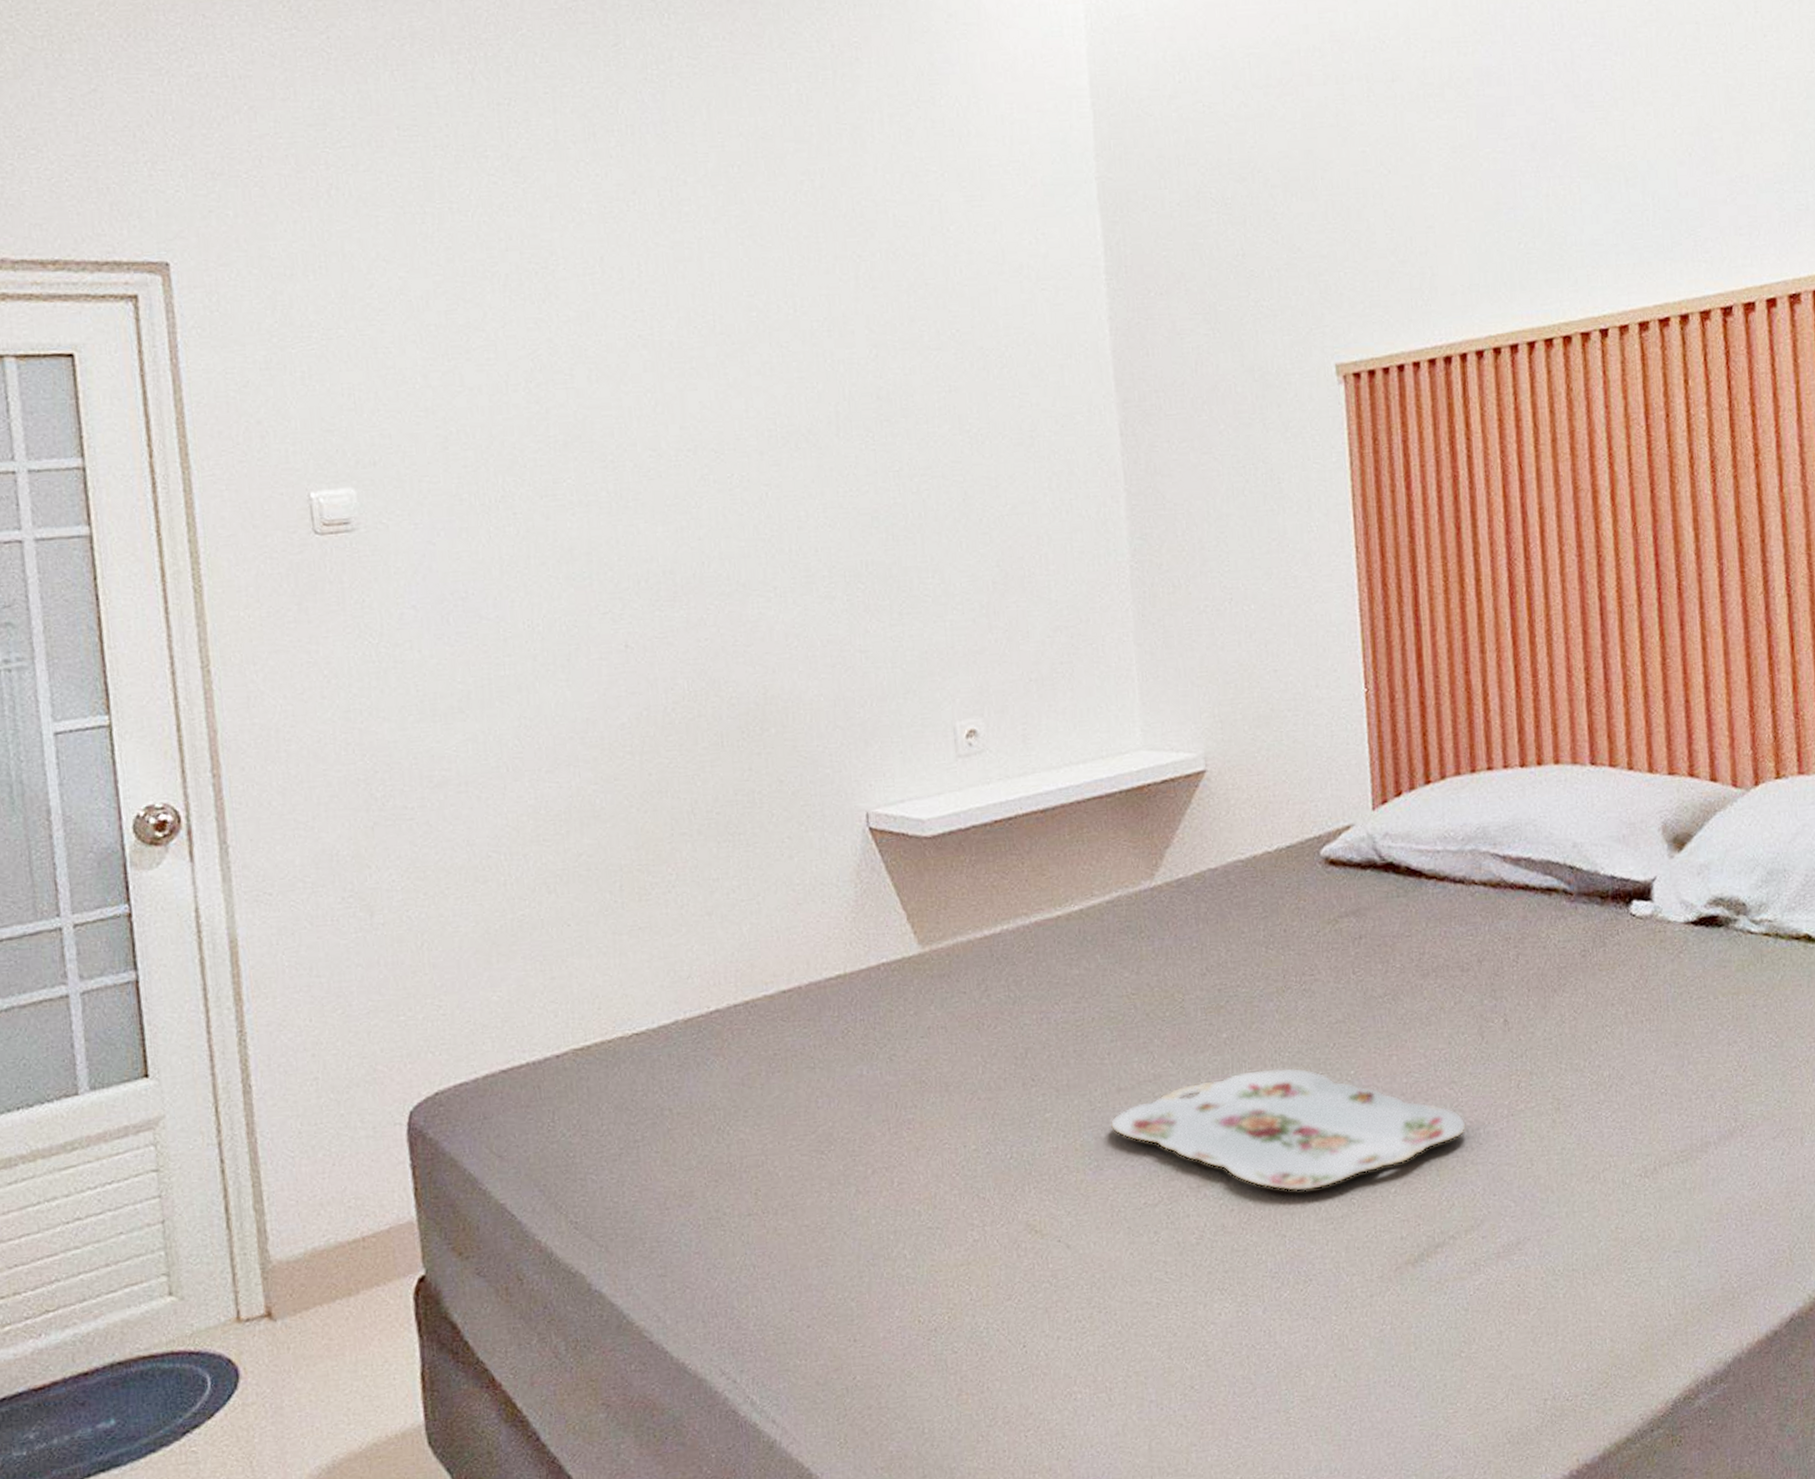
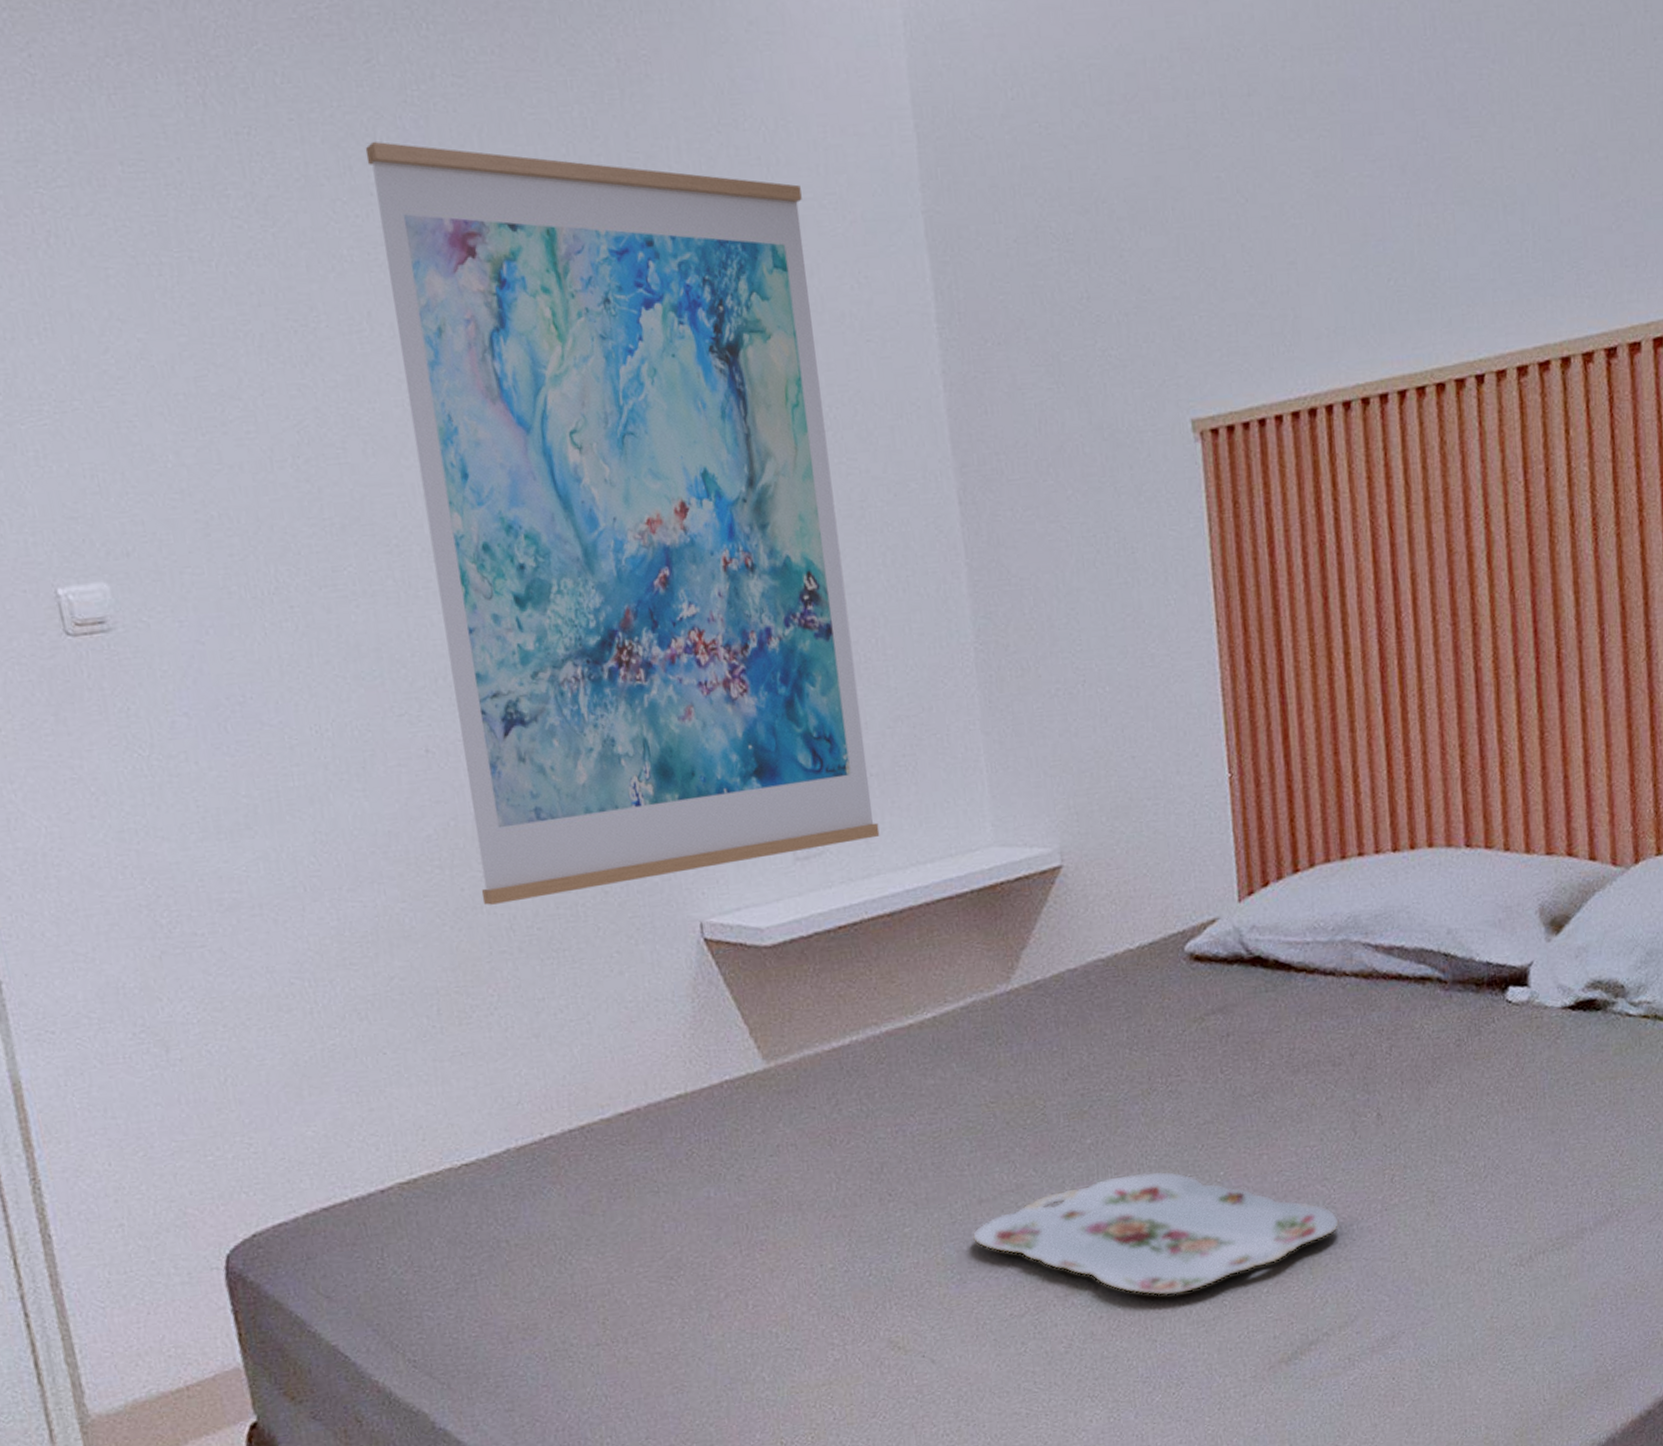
wall art: none [608,112,1037,790] -> present [365,142,880,905]

